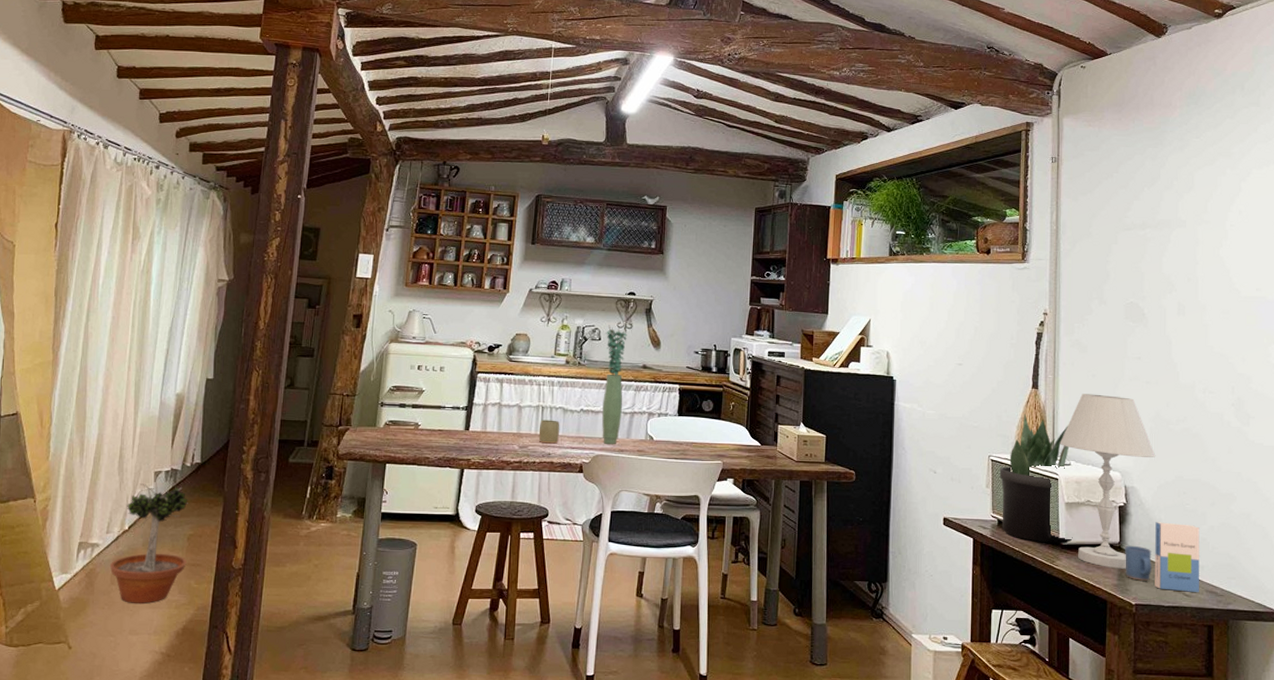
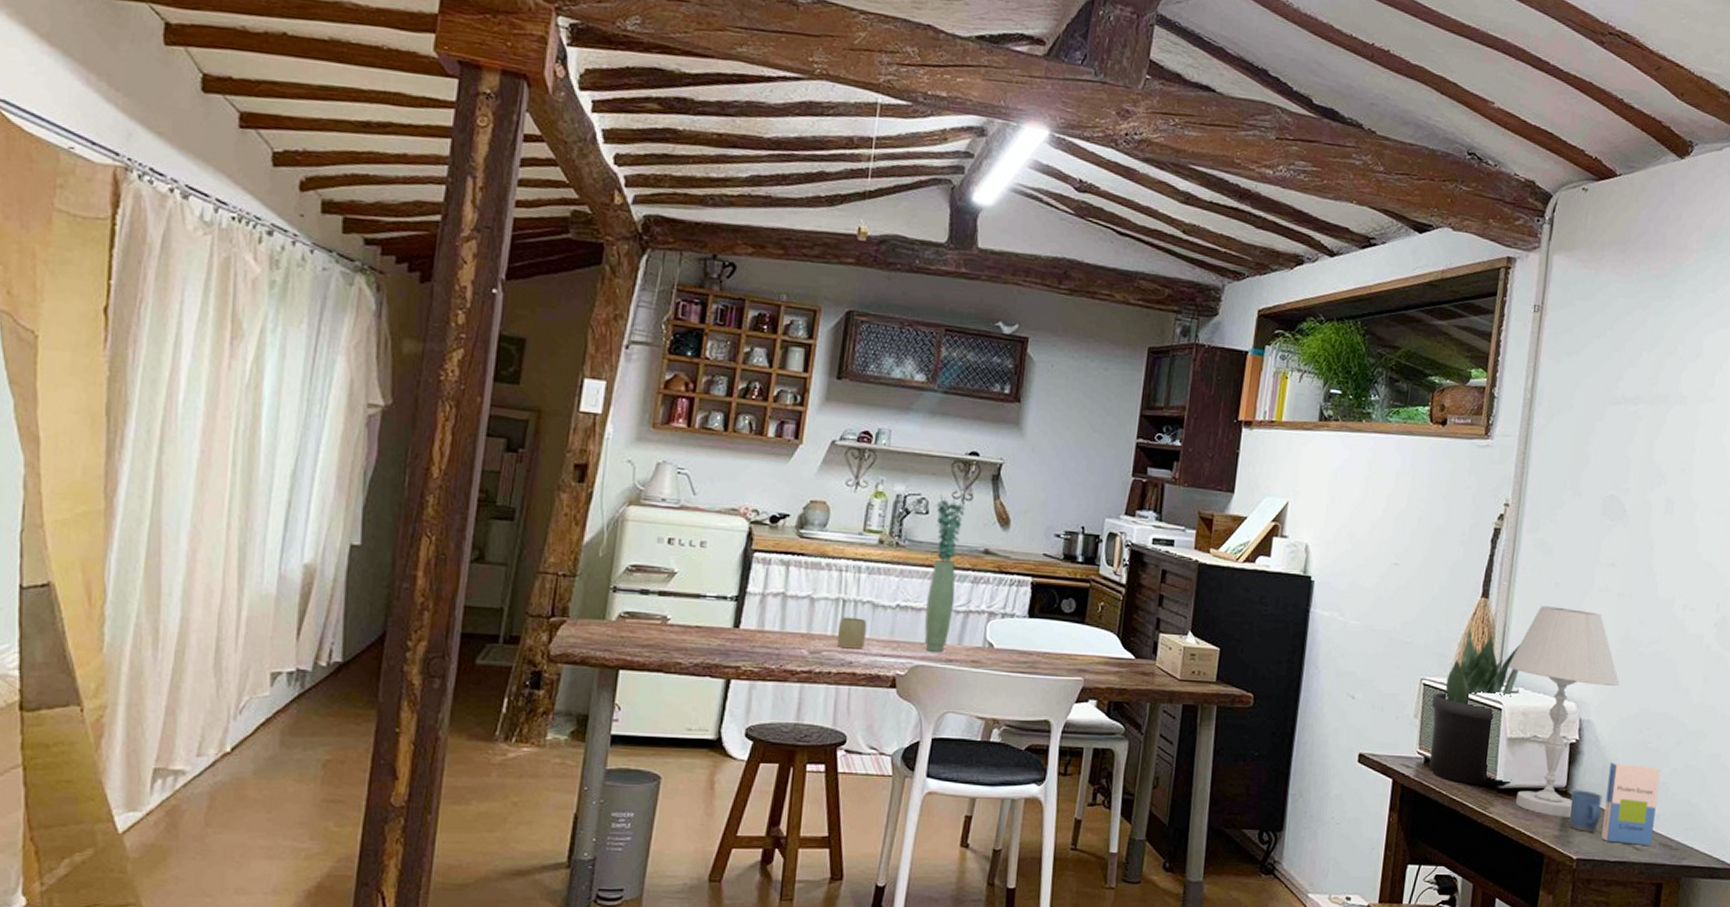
potted tree: present [109,475,189,603] -> none [202,678,325,853]

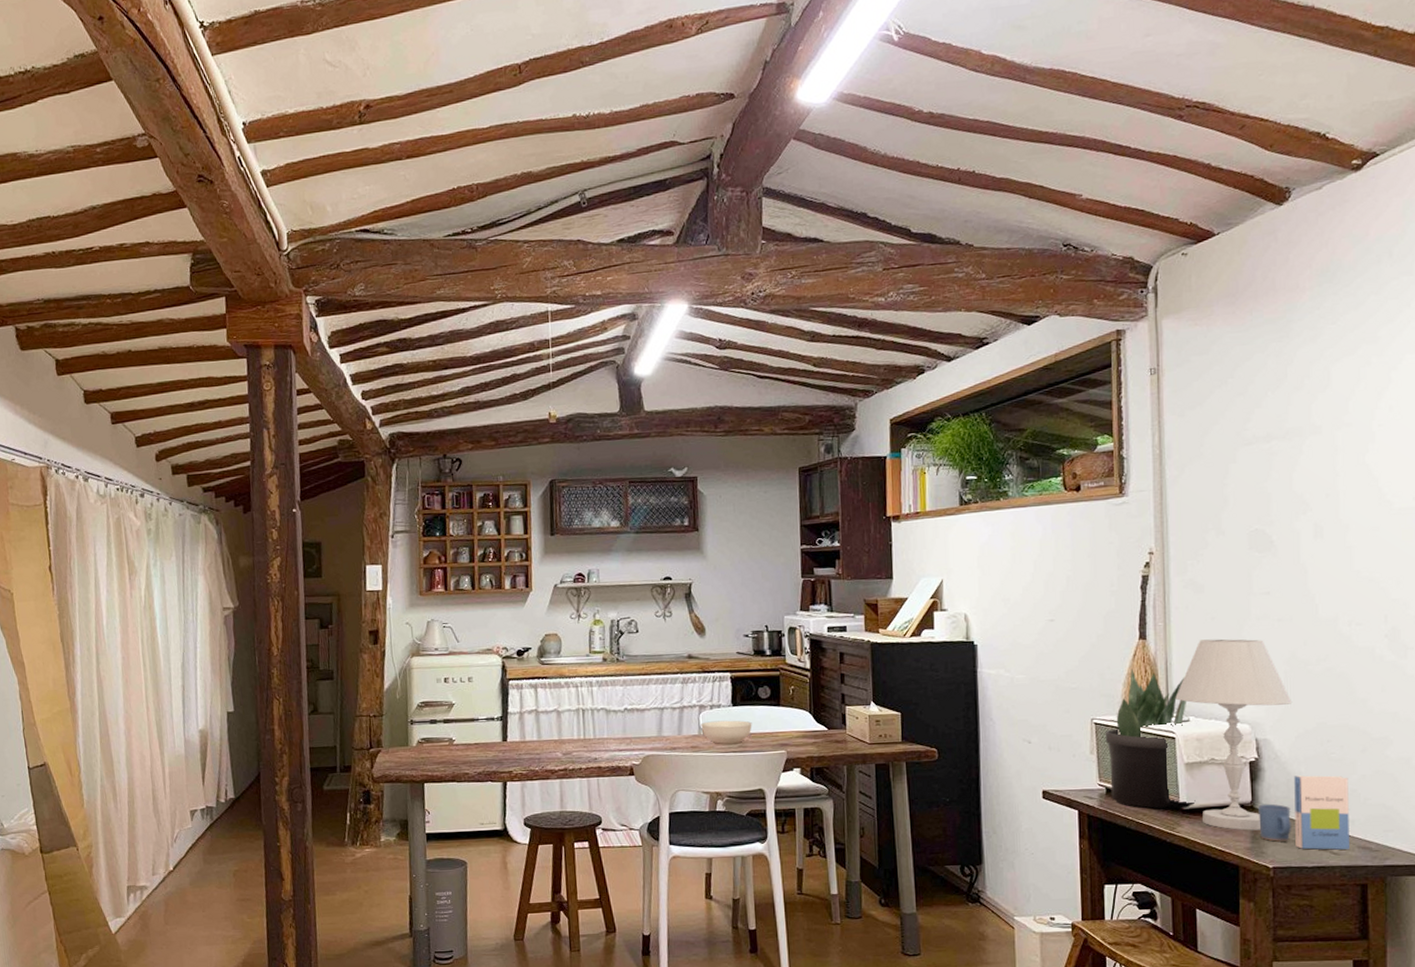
mug: present [836,617,867,649] -> none [581,722,605,748]
vase: present [924,494,965,653] -> none [643,615,671,744]
bowl: none [987,632,1049,664] -> present [701,720,752,745]

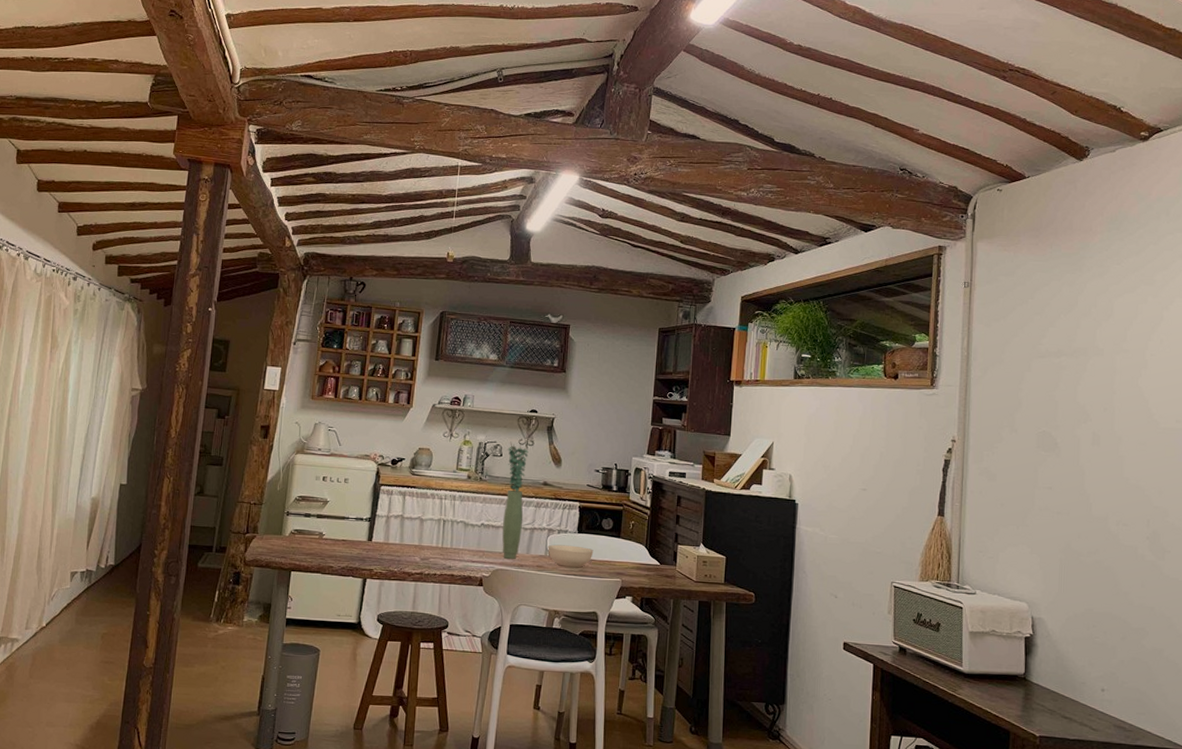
vase: none [643,615,671,744] -> present [502,441,529,560]
planter: present [1105,668,1196,811] -> none [902,541,976,674]
table lamp: present [1175,639,1293,831] -> none [965,522,1065,700]
mug: present [1258,803,1291,842] -> none [1030,676,1058,713]
book: present [1294,775,1349,850] -> none [1060,654,1109,728]

